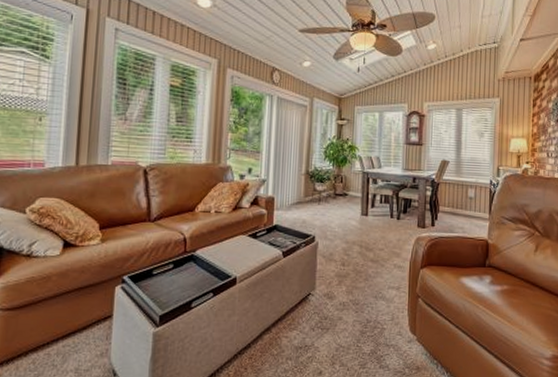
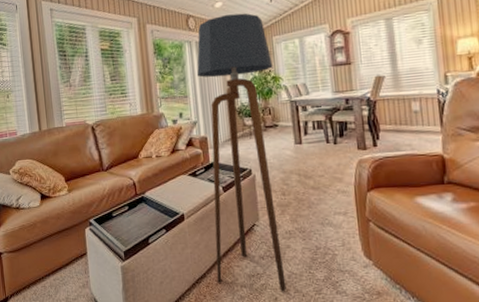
floor lamp: none [262,75,351,366] -> present [196,13,286,292]

